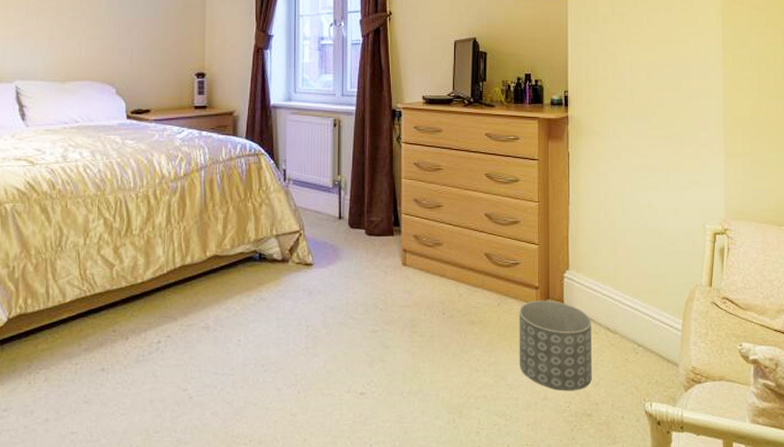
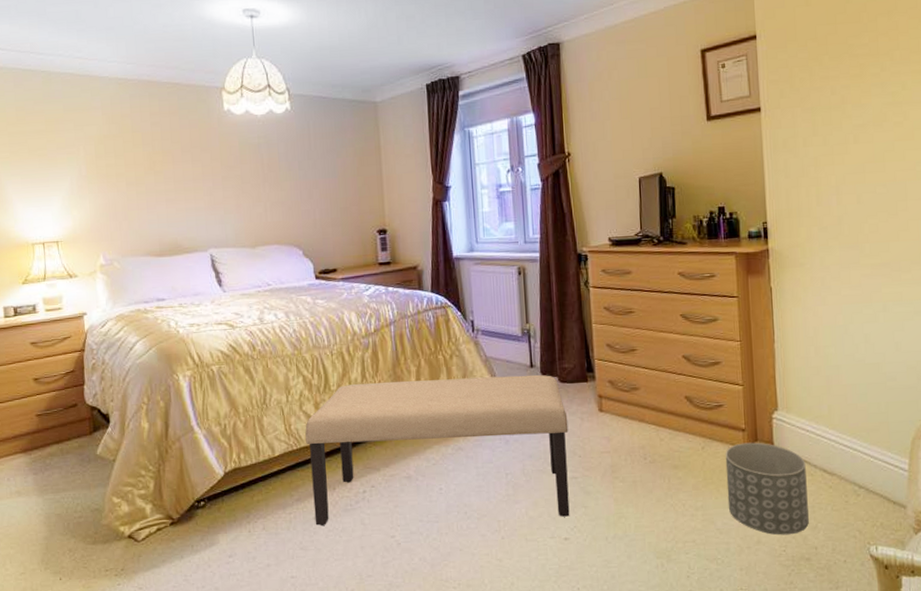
bench: none [101,226,372,377] -> present [305,374,570,526]

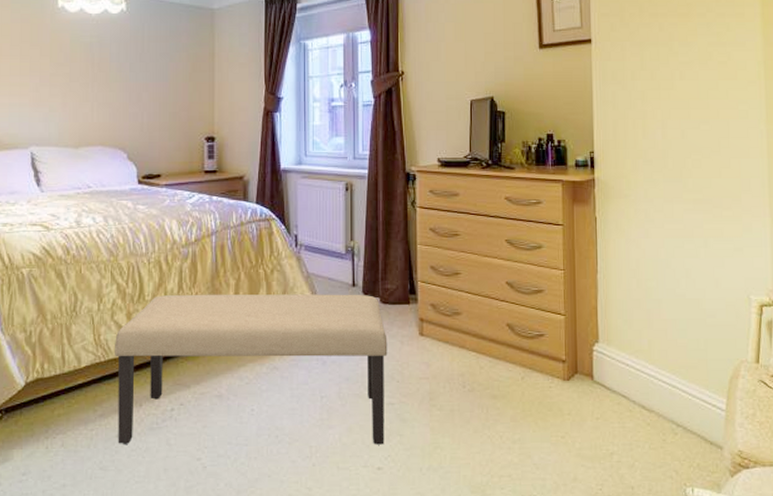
planter: present [725,442,809,535] -> none [544,374,626,473]

